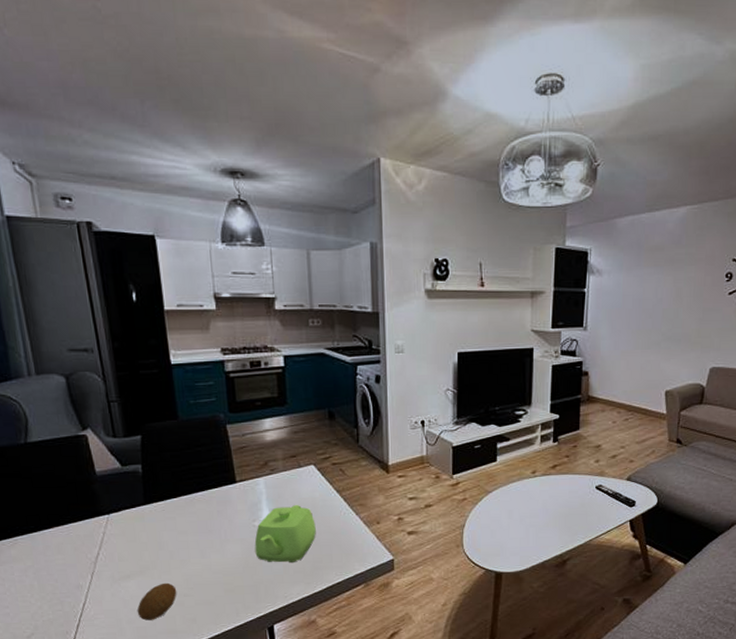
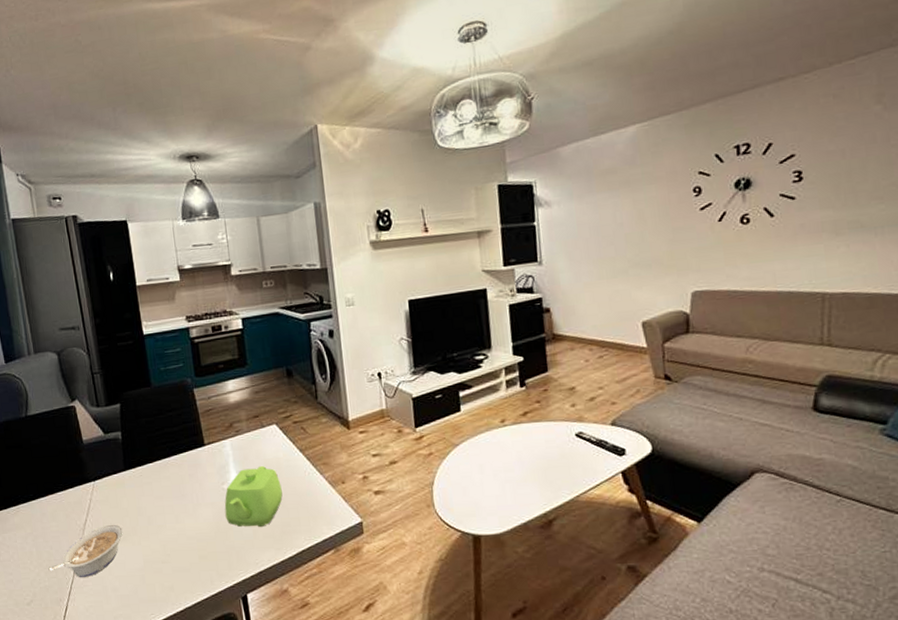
legume: none [53,558,142,611] -> present [48,524,124,578]
fruit: present [137,582,177,621] -> none [120,549,156,588]

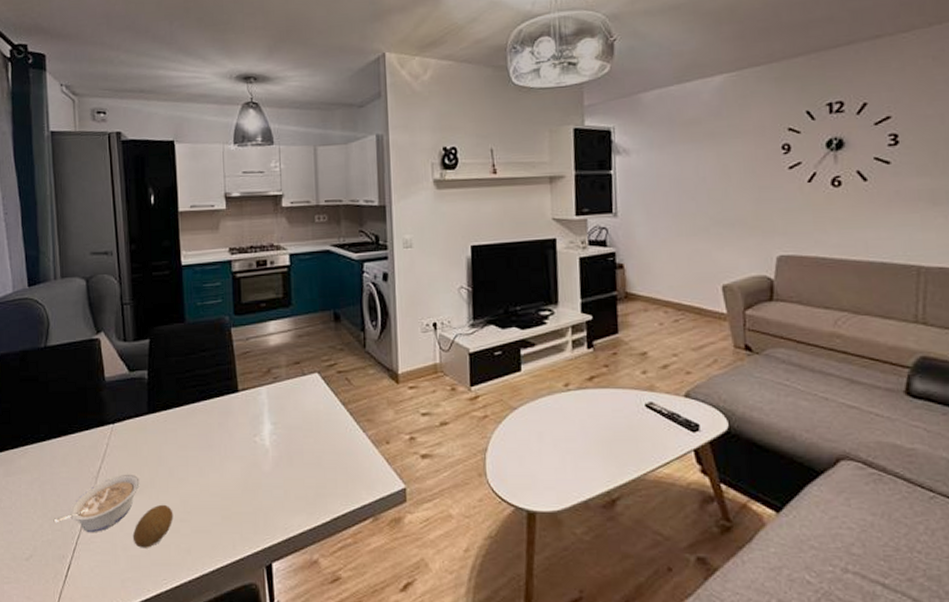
fruit: none [120,549,156,588] -> present [132,504,174,548]
teapot: present [224,465,283,527] -> none [254,417,320,487]

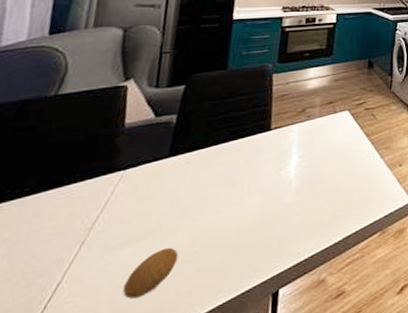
legume: present [53,474,141,533] -> none [18,220,146,293]

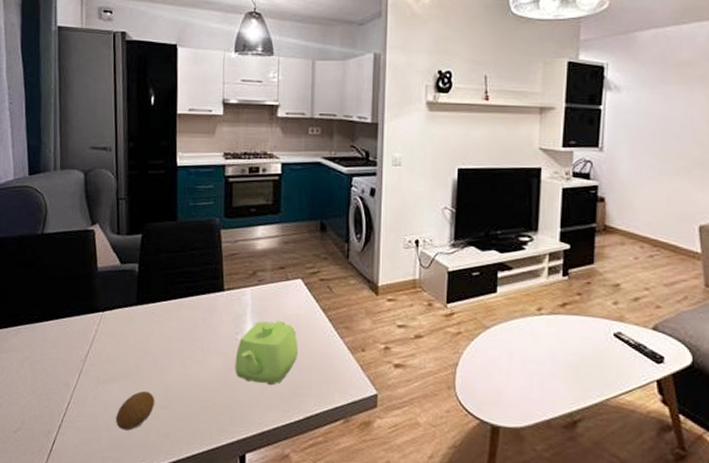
teapot: none [275,150,342,214] -> present [235,320,298,385]

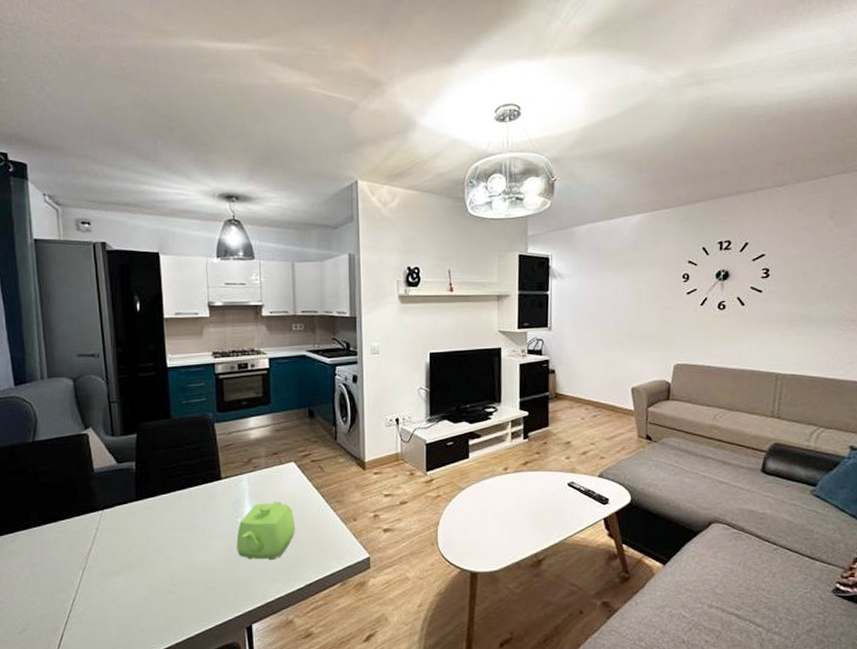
fruit: present [115,390,155,431] -> none [122,579,161,618]

